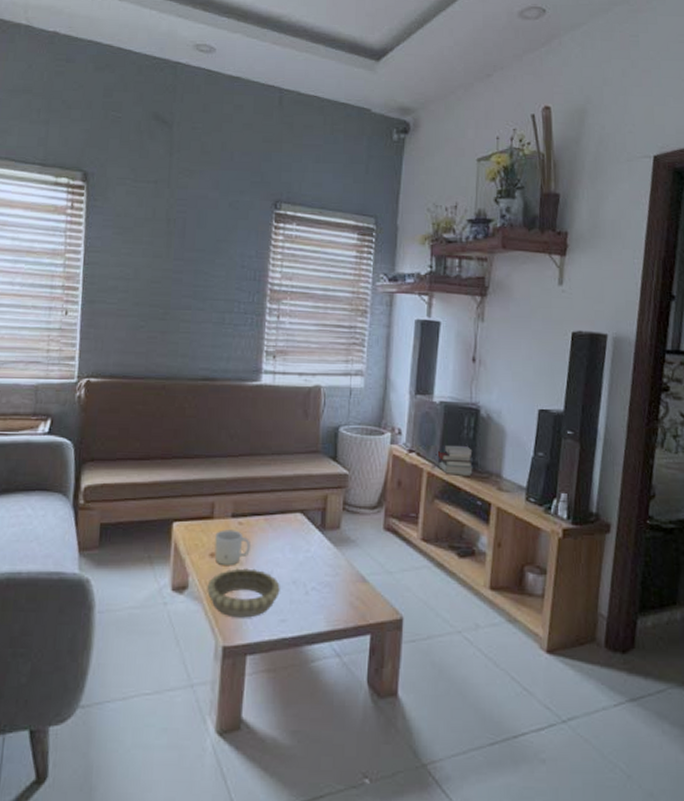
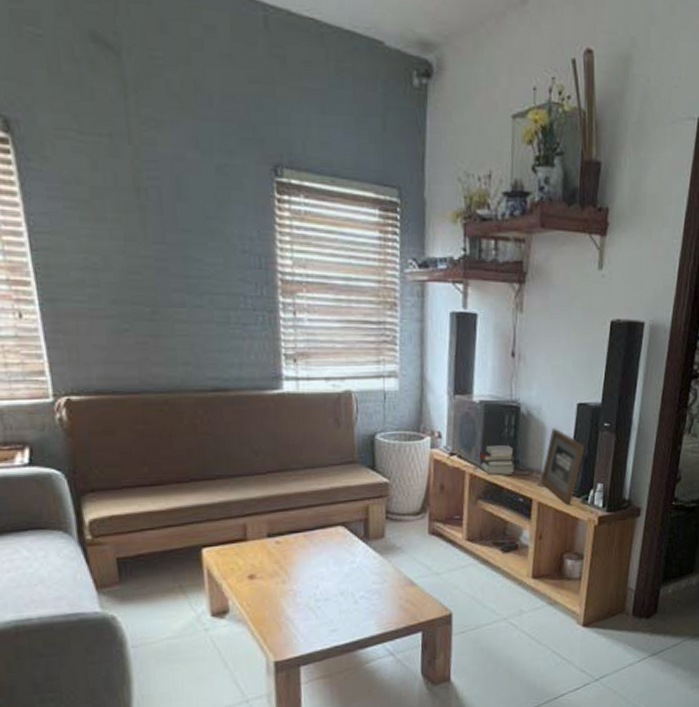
decorative bowl: present [207,568,280,618] -> none [250,585,328,634]
mug: present [214,529,250,566] -> none [252,549,292,587]
picture frame: none [499,432,547,513] -> present [540,428,585,505]

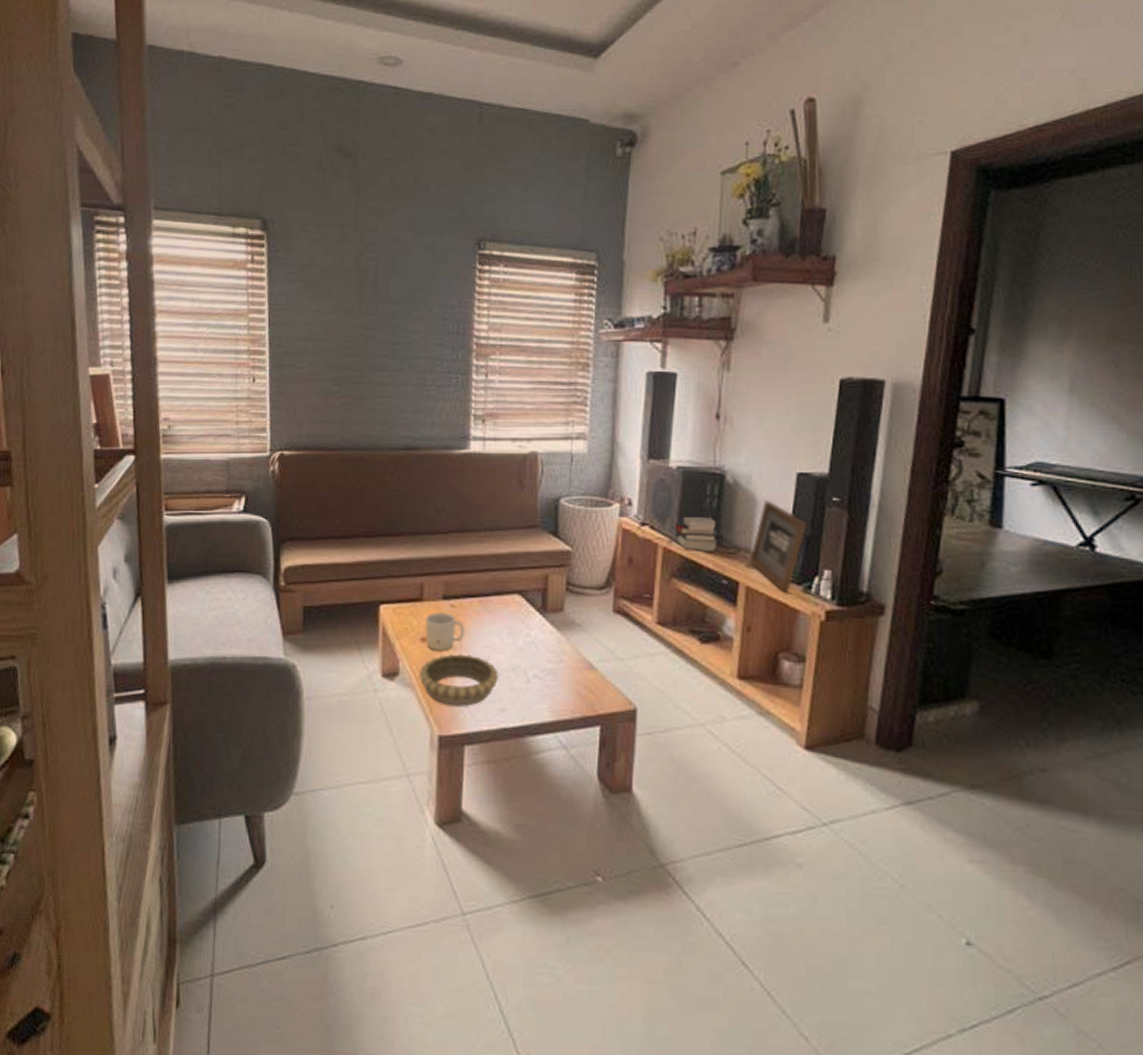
decorative bowl: none [250,585,328,634] -> present [419,654,498,706]
mug: none [252,549,292,587] -> present [426,612,464,652]

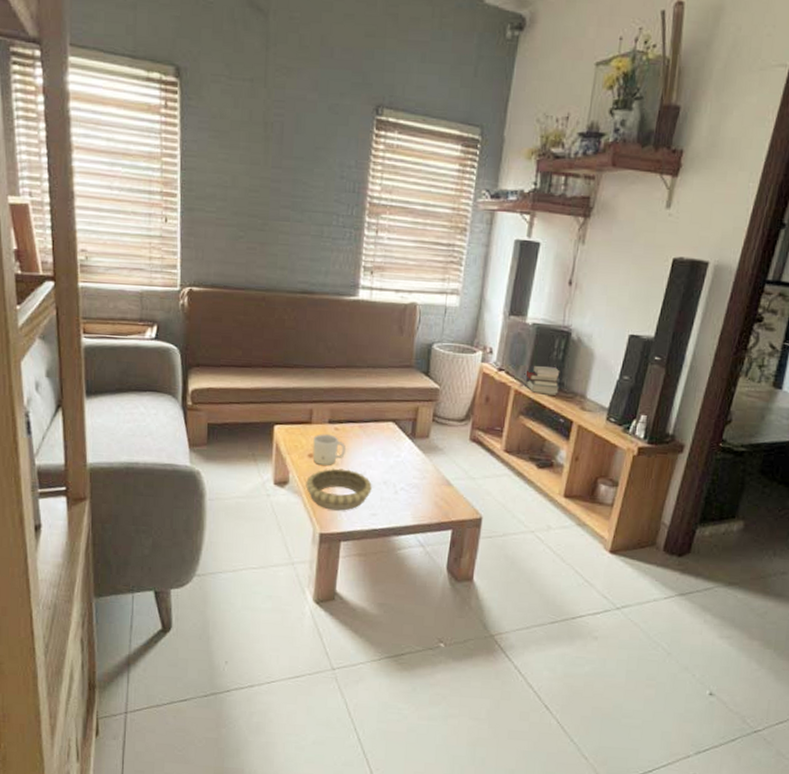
picture frame: present [749,500,807,593] -> none [583,356,632,432]

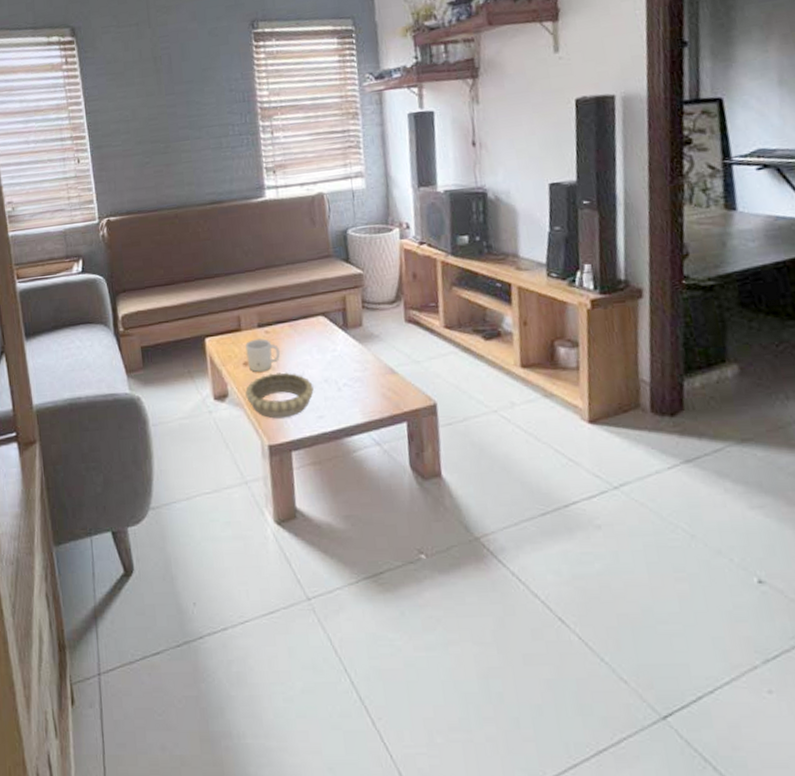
books: present [521,366,560,395] -> none [445,229,488,261]

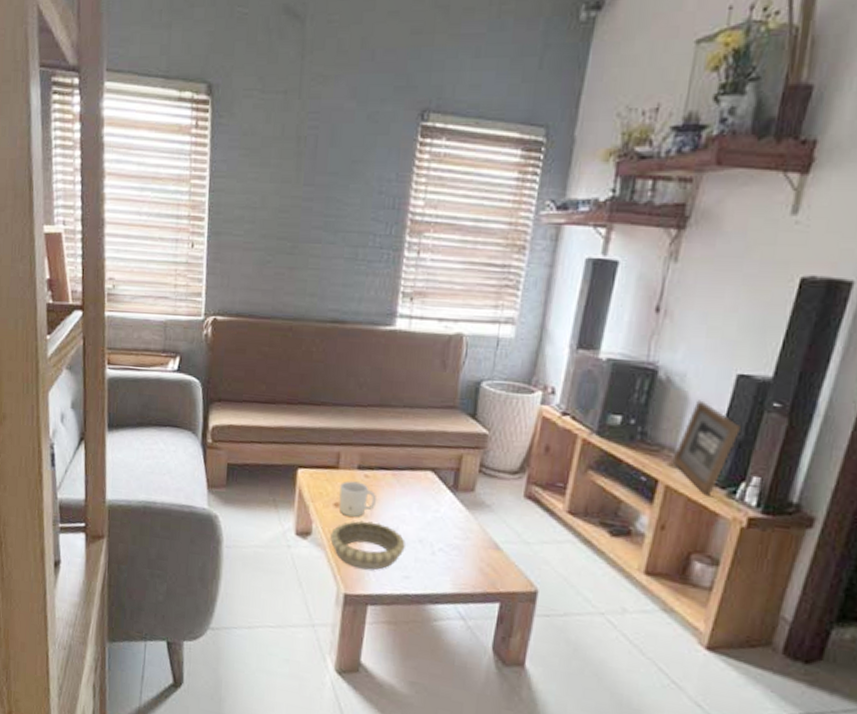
picture frame: none [517,210,564,288] -> present [672,400,741,496]

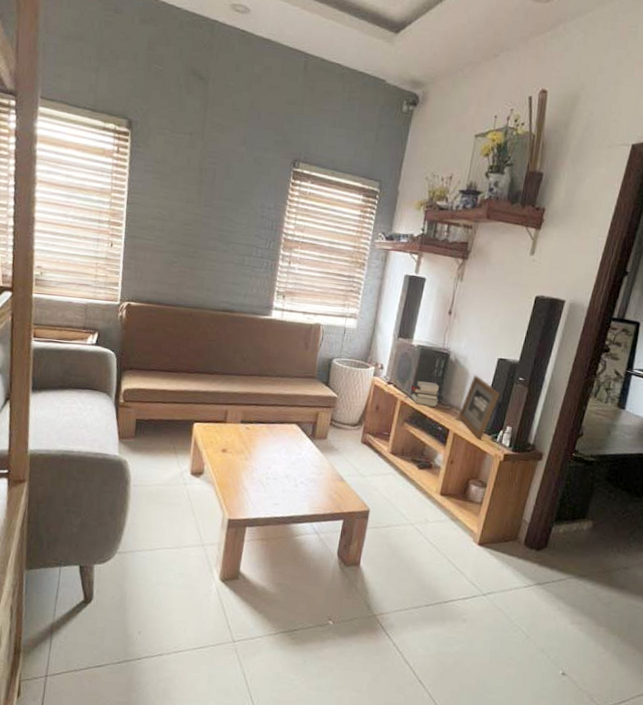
decorative bowl: present [330,520,405,570] -> none [218,462,276,500]
mug: present [338,481,376,518] -> none [225,432,254,460]
books: none [591,411,643,447] -> present [406,381,440,407]

